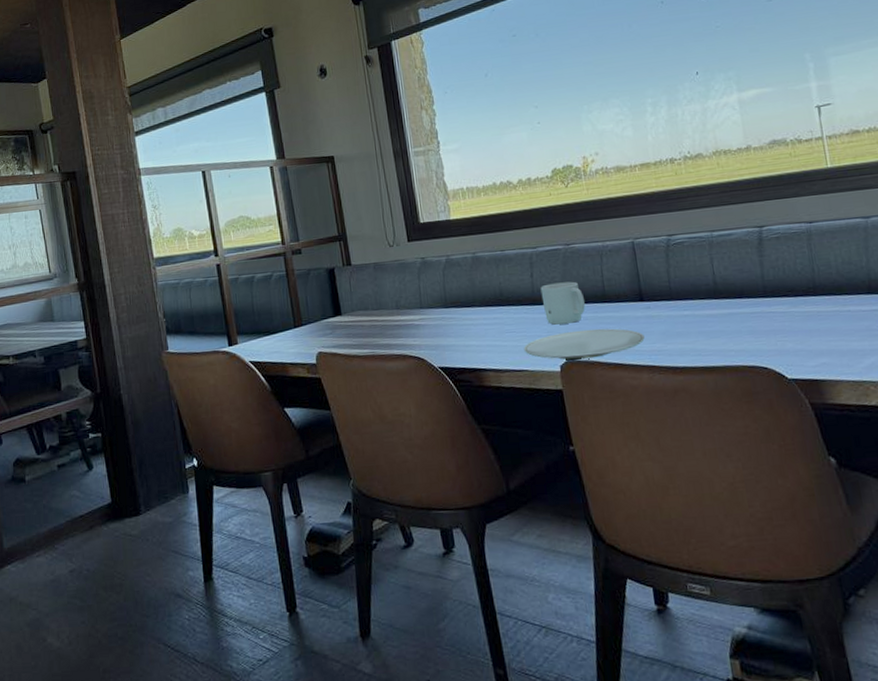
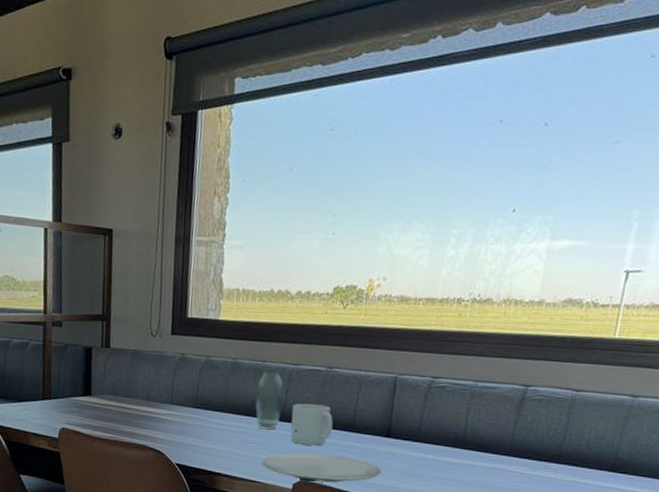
vase: none [501,256,531,317] -> present [255,369,284,430]

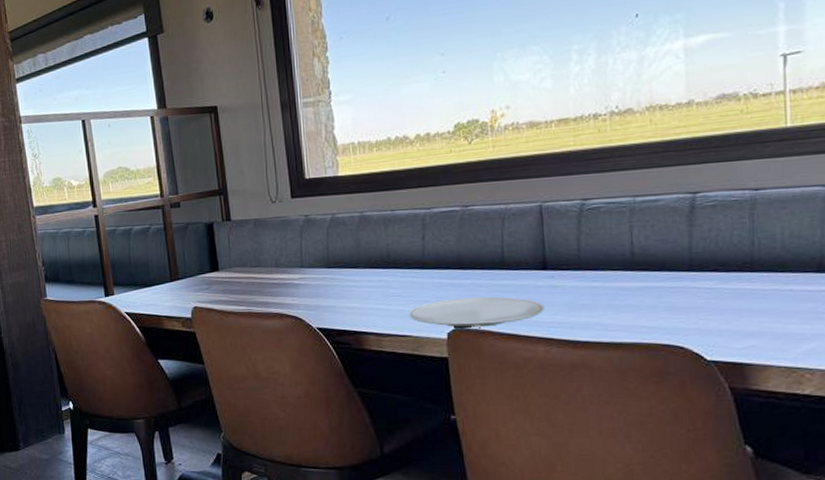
vase: present [255,369,284,430] -> none [390,217,421,280]
mug: present [290,403,333,446] -> none [432,245,480,290]

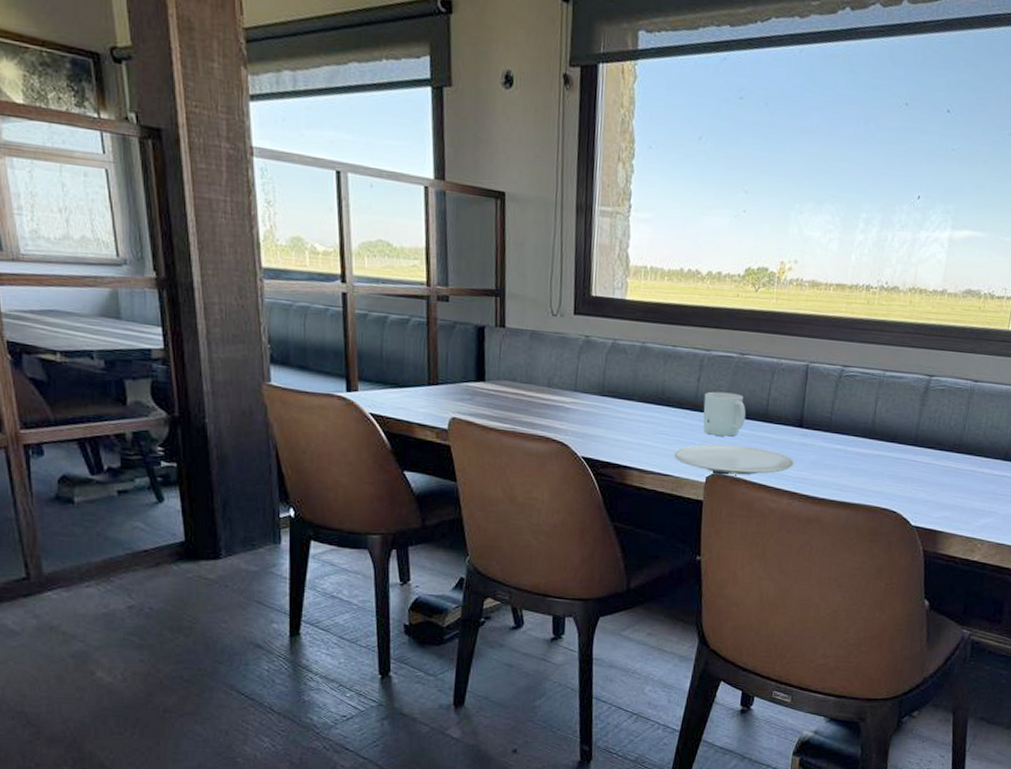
mug: none [432,245,480,290] -> present [703,391,746,437]

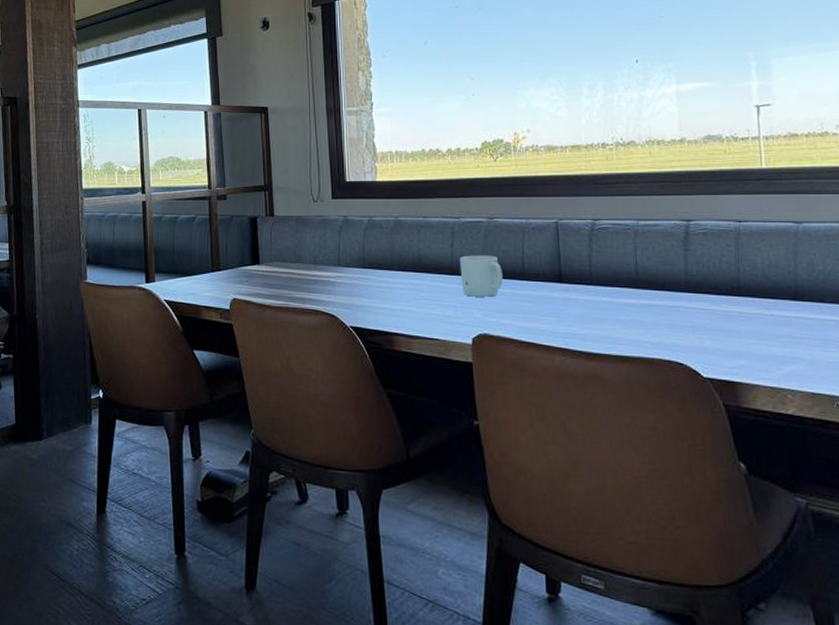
plate: present [673,444,794,475] -> none [437,305,560,334]

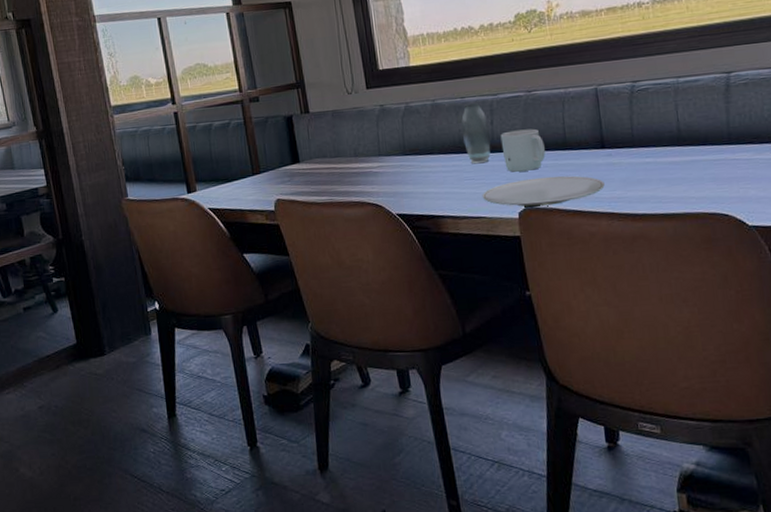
vase: none [421,224,449,285] -> present [461,103,491,164]
plate: none [437,305,560,334] -> present [482,175,605,207]

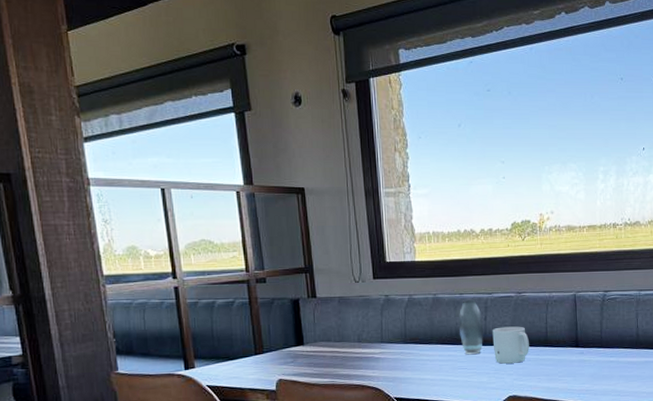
plate: present [482,175,605,207] -> none [472,369,576,396]

